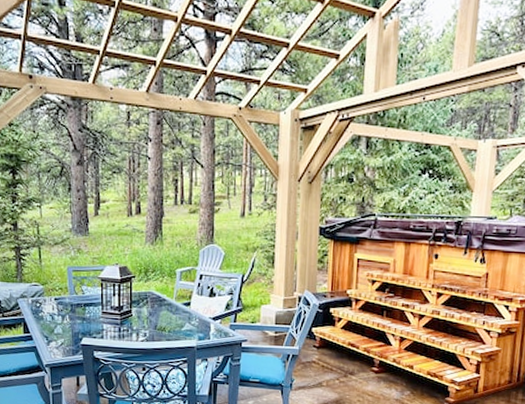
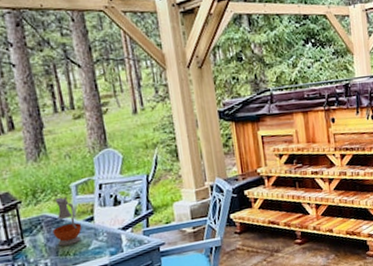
pitcher: none [155,279,180,322] -> present [53,196,82,246]

